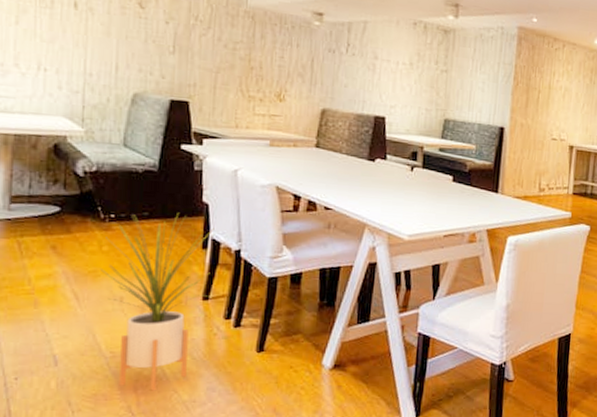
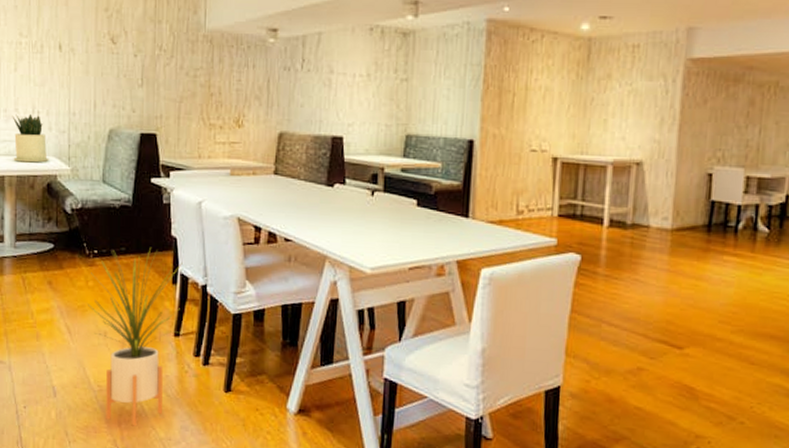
planter: none [10,69,57,123] -> present [12,113,49,163]

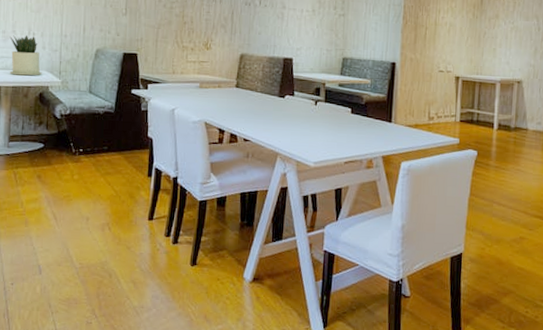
house plant: present [87,247,183,426] -> none [72,146,157,297]

